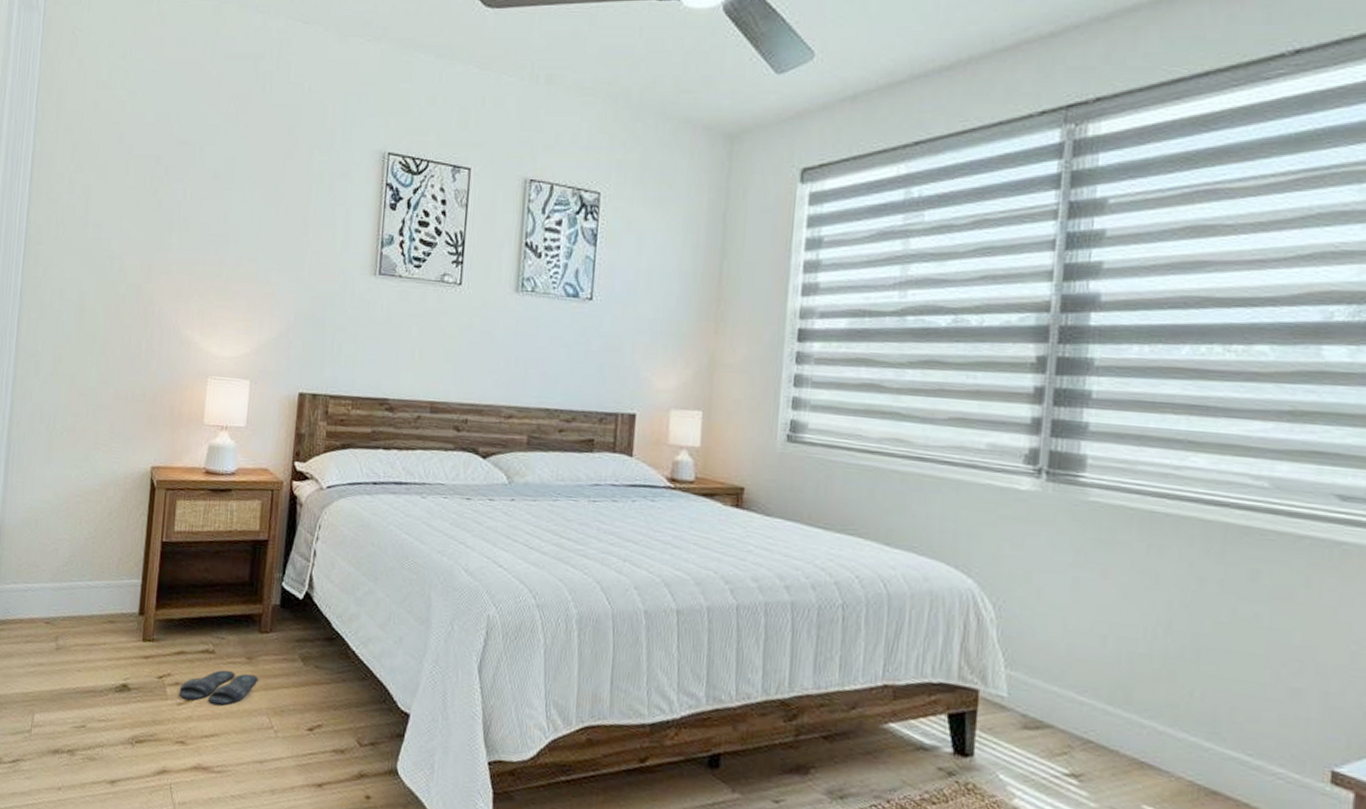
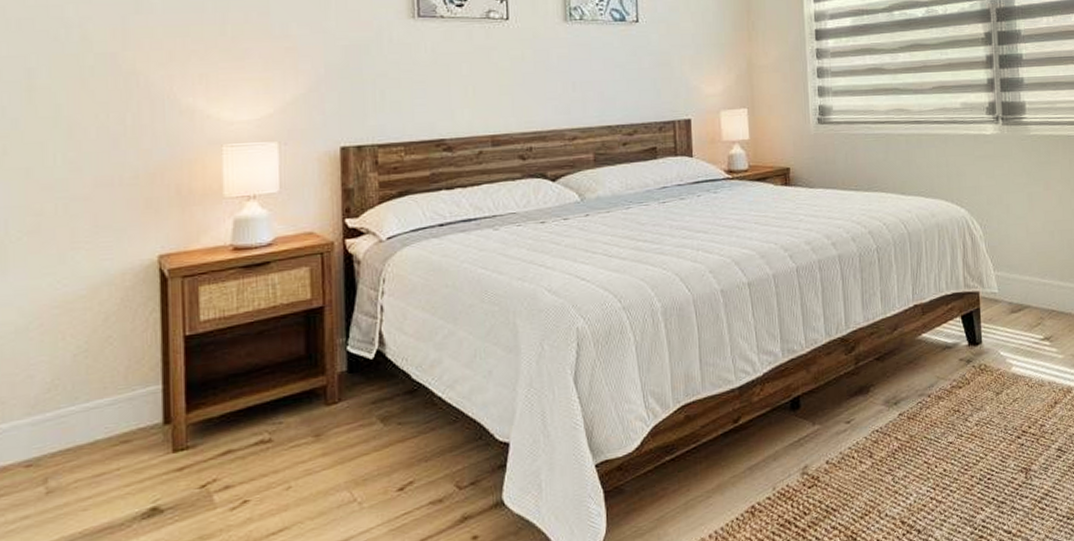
slippers: present [179,669,258,706] -> none [231,451,331,502]

